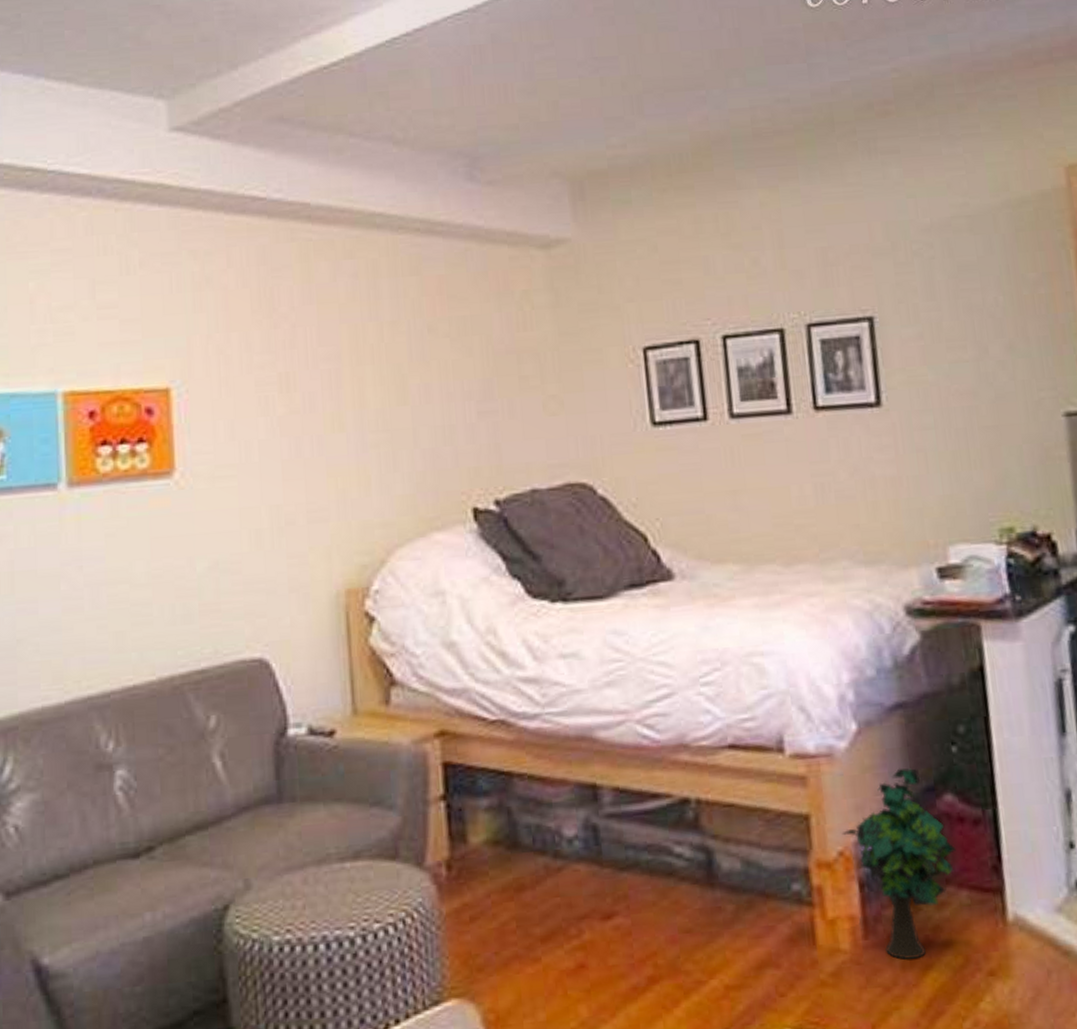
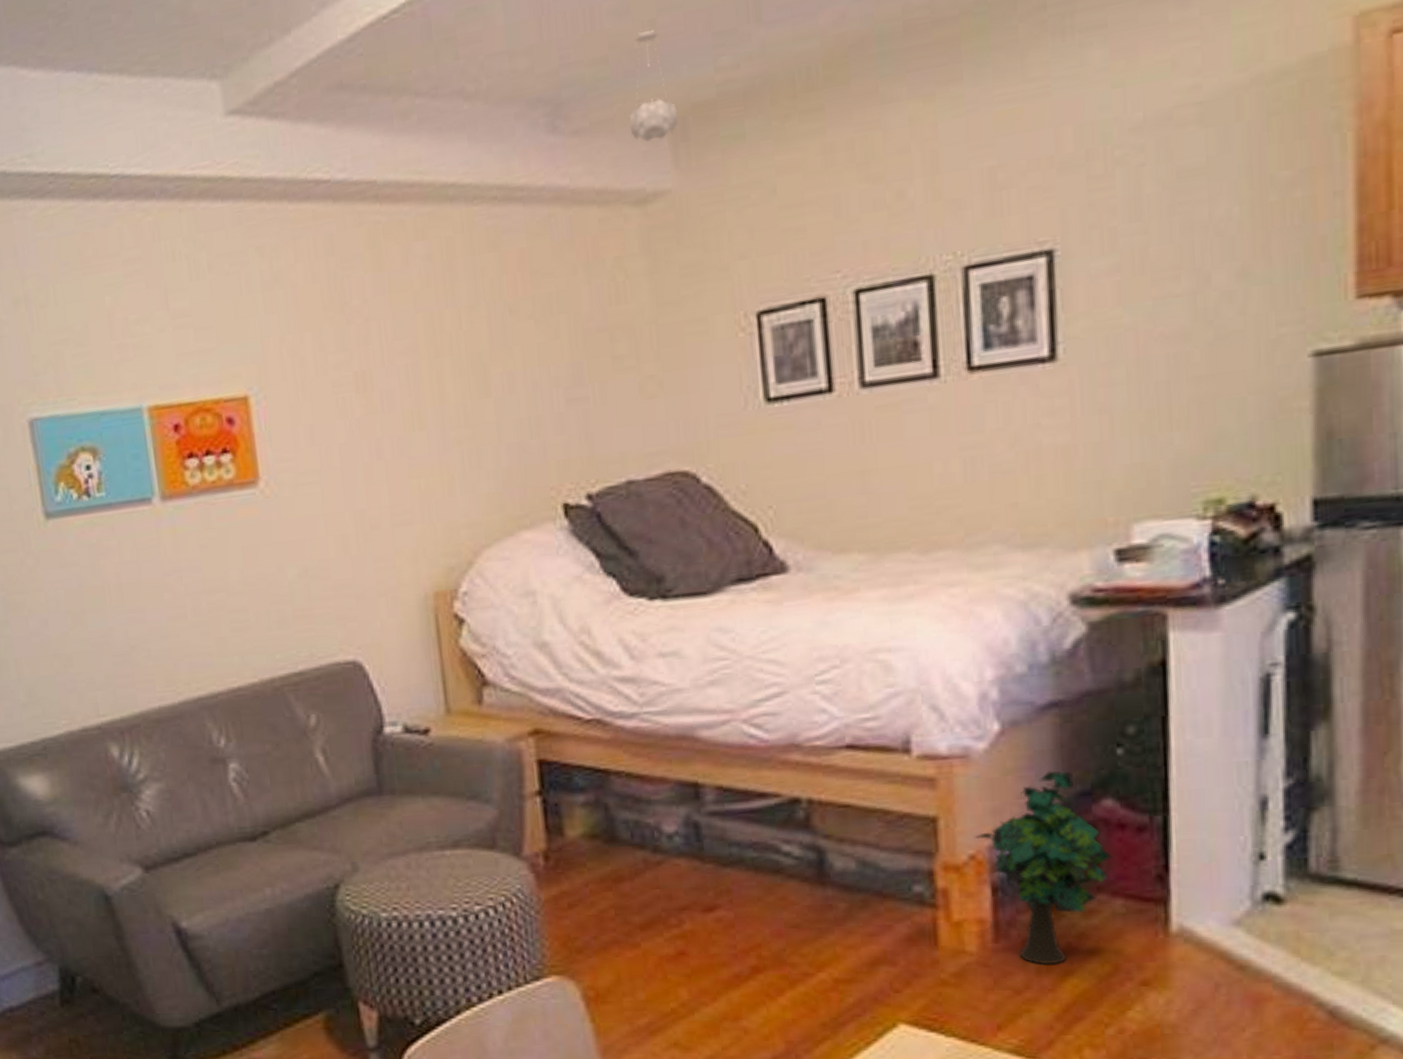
pendant light: none [535,109,577,197] -> present [629,30,679,142]

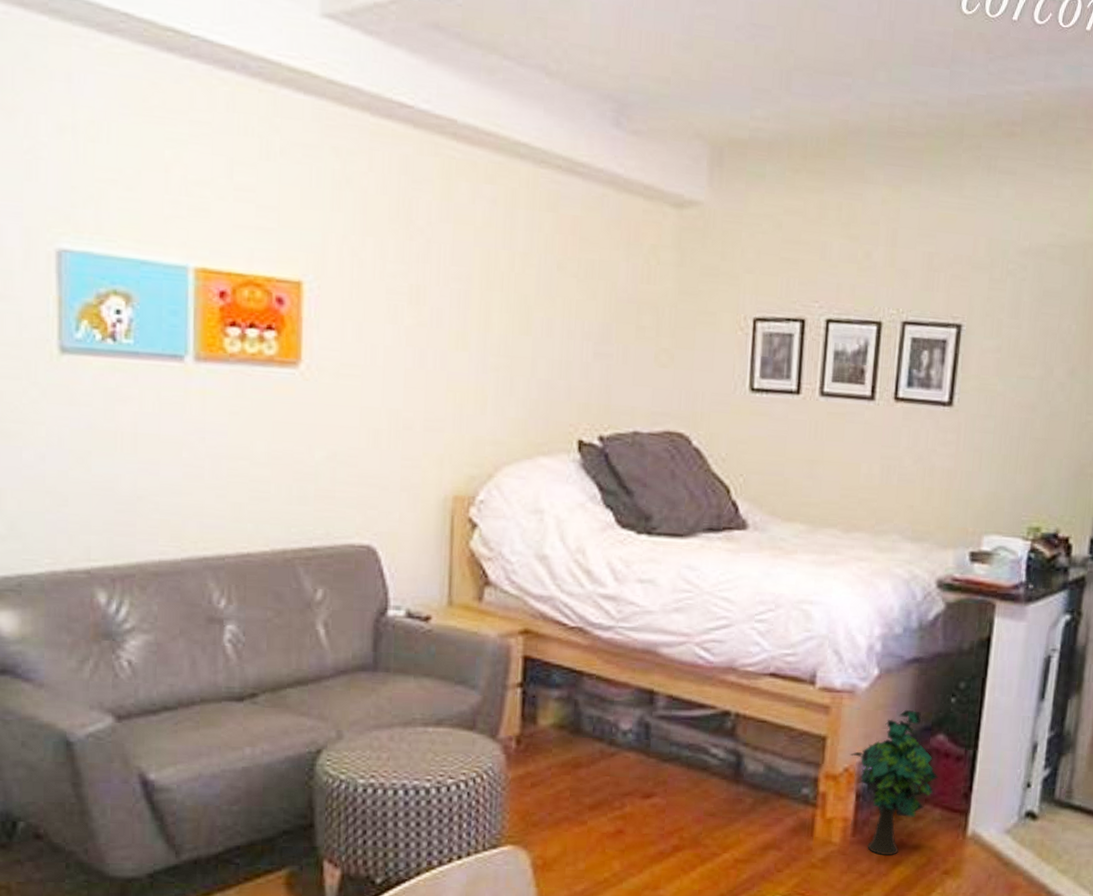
pendant light: present [629,30,679,142] -> none [678,68,718,159]

